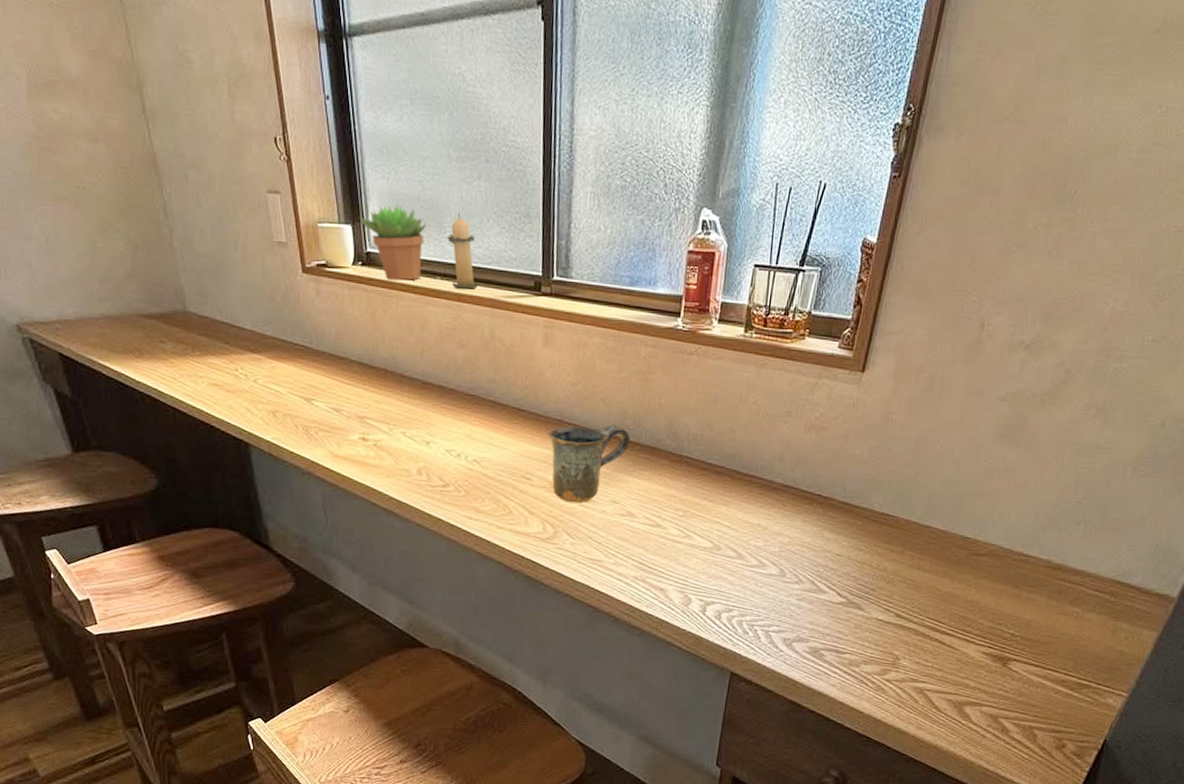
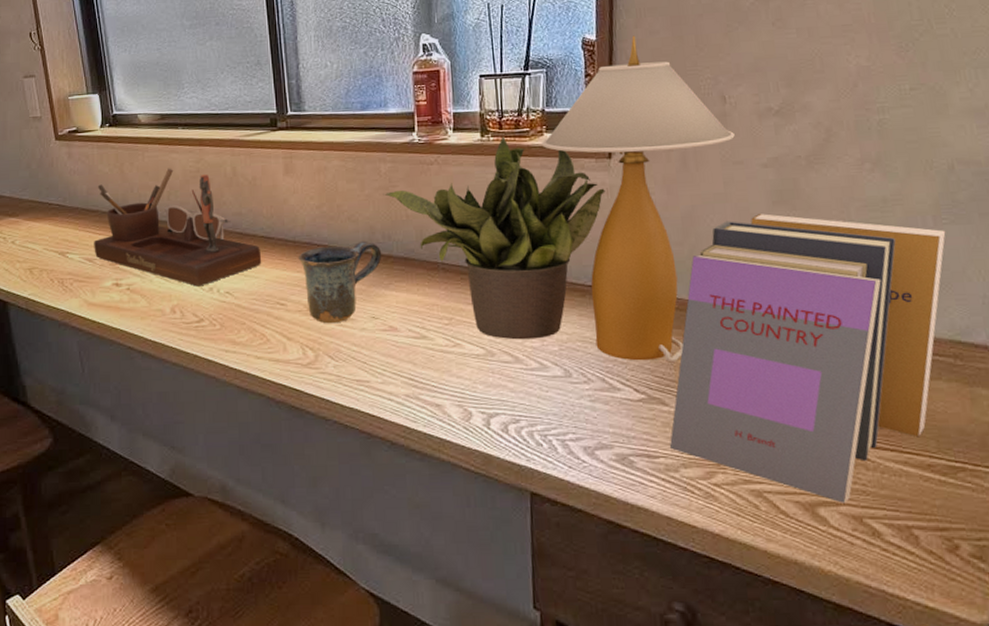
desk organizer: none [341,321,512,451] -> present [94,168,262,287]
succulent plant: present [359,204,426,281] -> none [105,70,166,136]
candle: present [448,213,478,291] -> none [186,70,218,136]
potted plant: none [639,333,852,539] -> present [383,135,606,340]
table lamp: none [801,243,983,574] -> present [541,35,735,363]
books: none [857,445,1139,705] -> present [670,213,946,503]

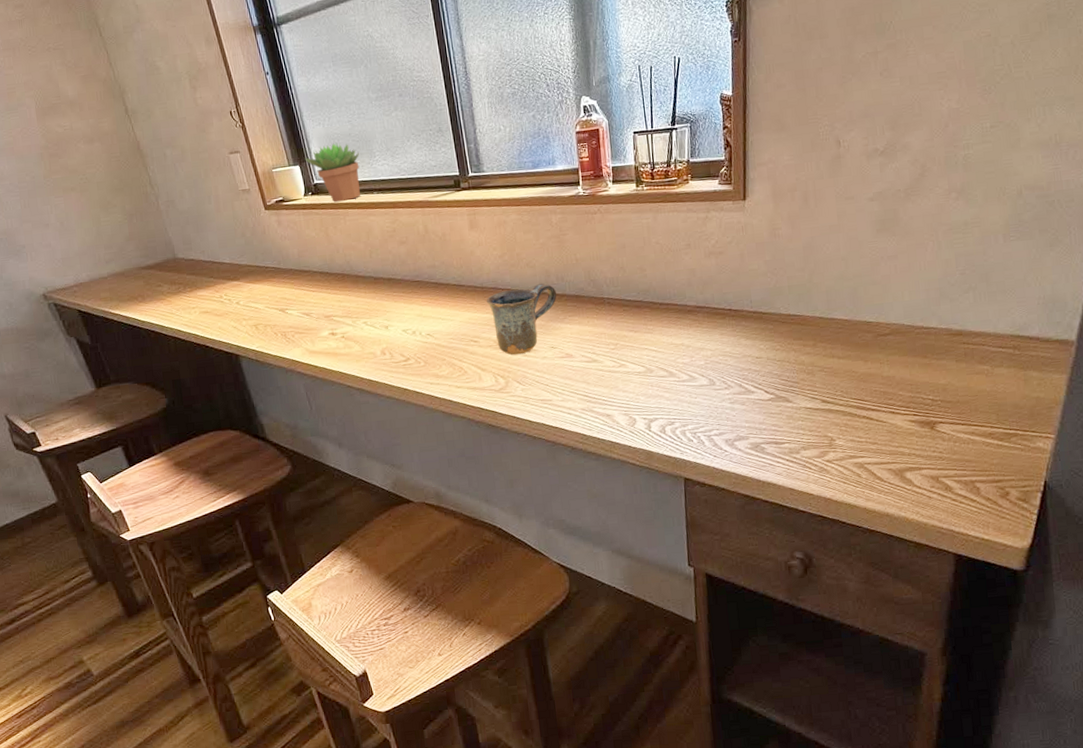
desk organizer: present [94,168,262,287] -> none [307,229,456,331]
succulent plant: none [105,70,166,136] -> present [304,142,360,203]
potted plant: present [383,135,606,340] -> none [555,185,741,358]
table lamp: present [541,35,735,363] -> none [687,89,847,369]
books: present [670,213,946,503] -> none [793,240,1013,468]

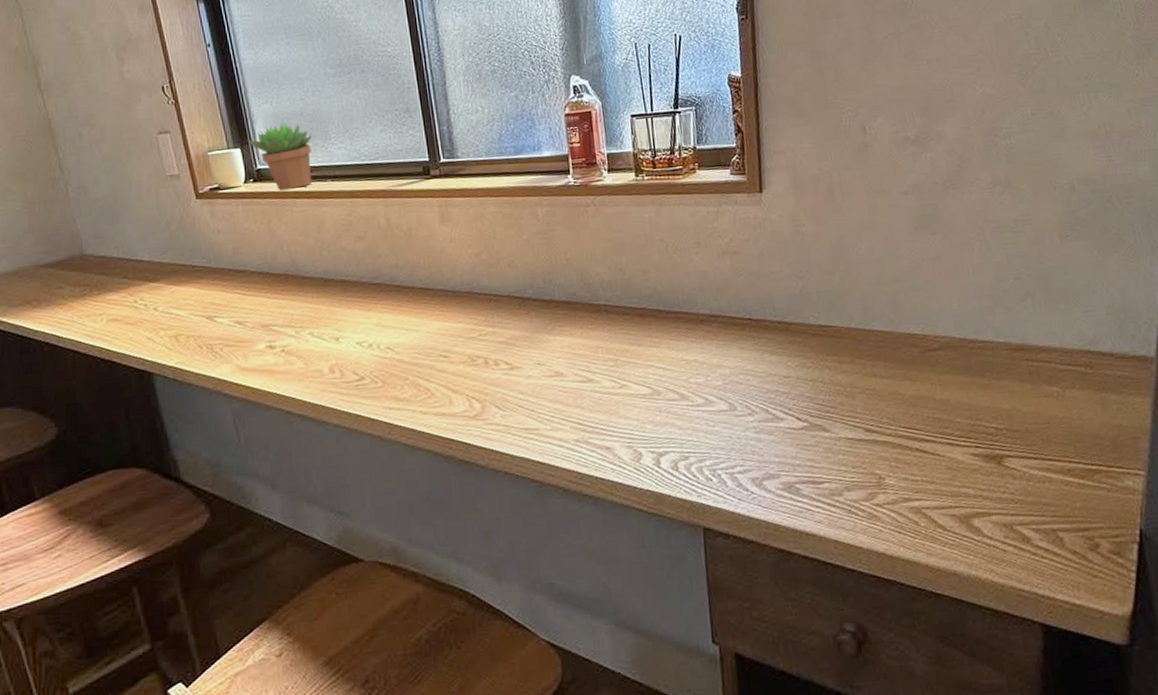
mug: present [486,283,557,355] -> none [459,286,544,374]

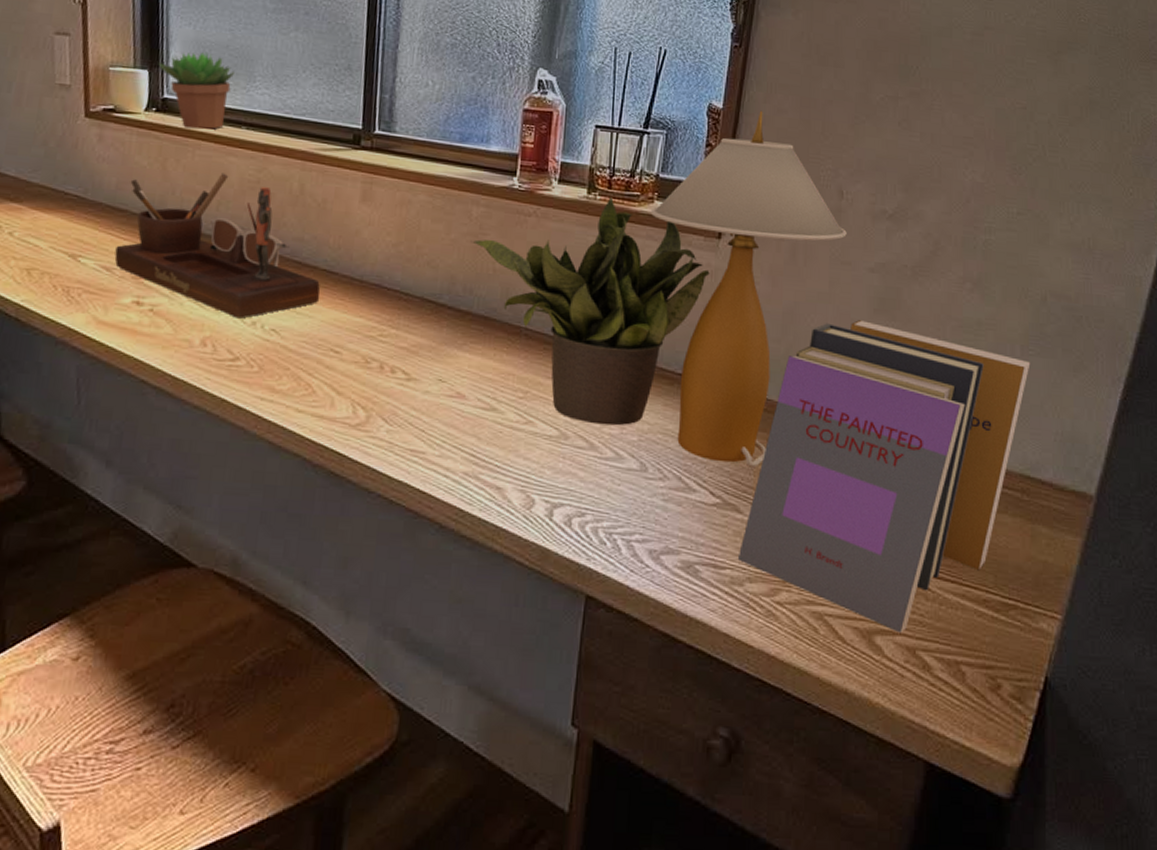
desk organizer: none [243,222,422,344] -> present [114,172,320,319]
potted plant: none [541,174,759,377] -> present [470,196,710,426]
table lamp: none [694,71,877,390] -> present [650,110,847,468]
books: none [833,239,1071,513] -> present [739,320,1031,633]

